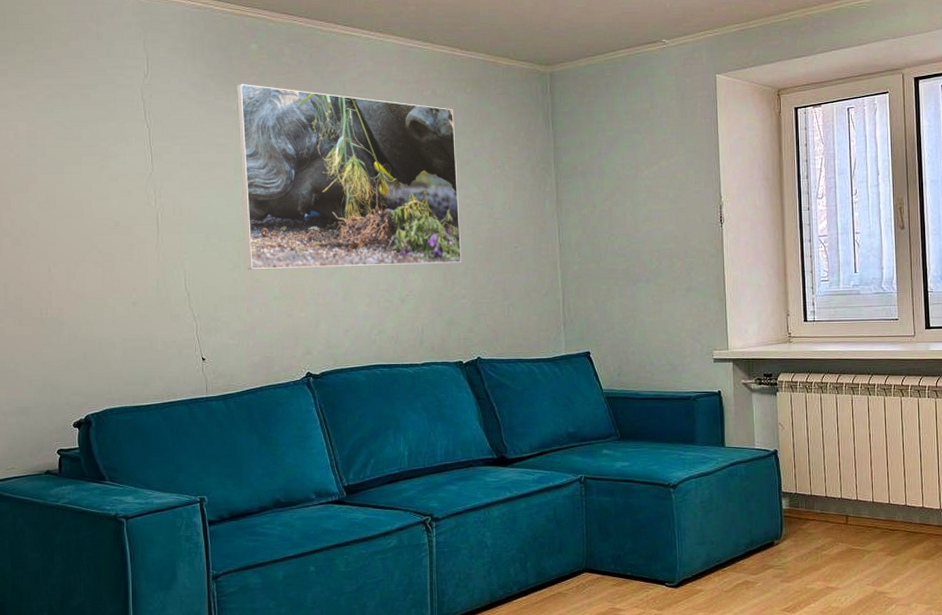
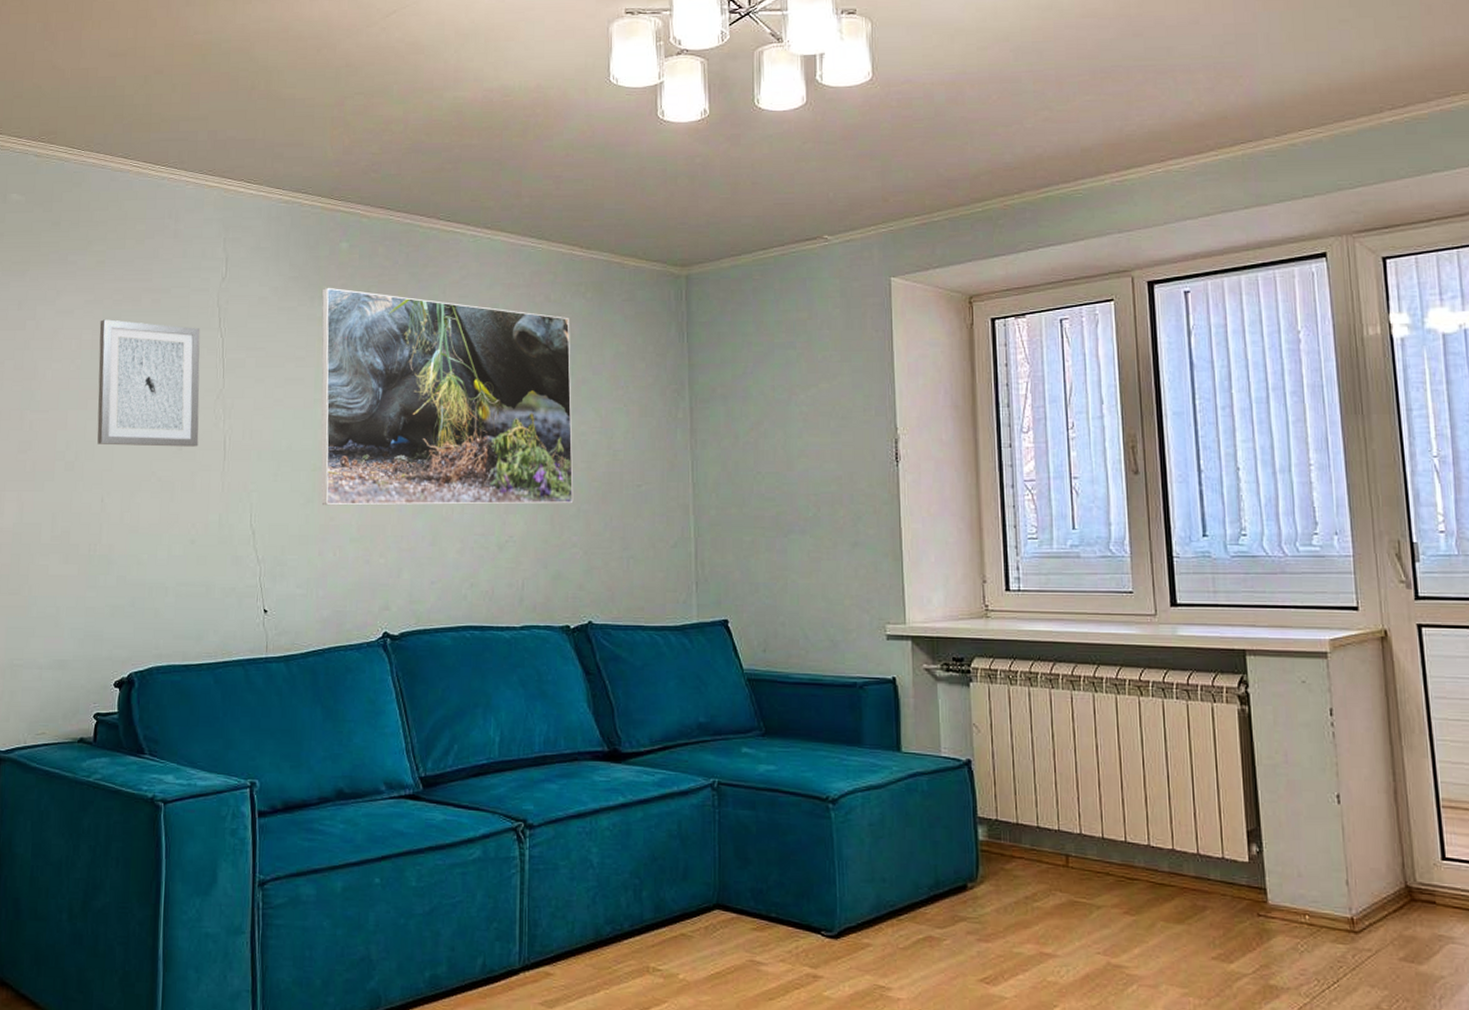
wall art: none [33,112,134,224] -> present [97,319,200,447]

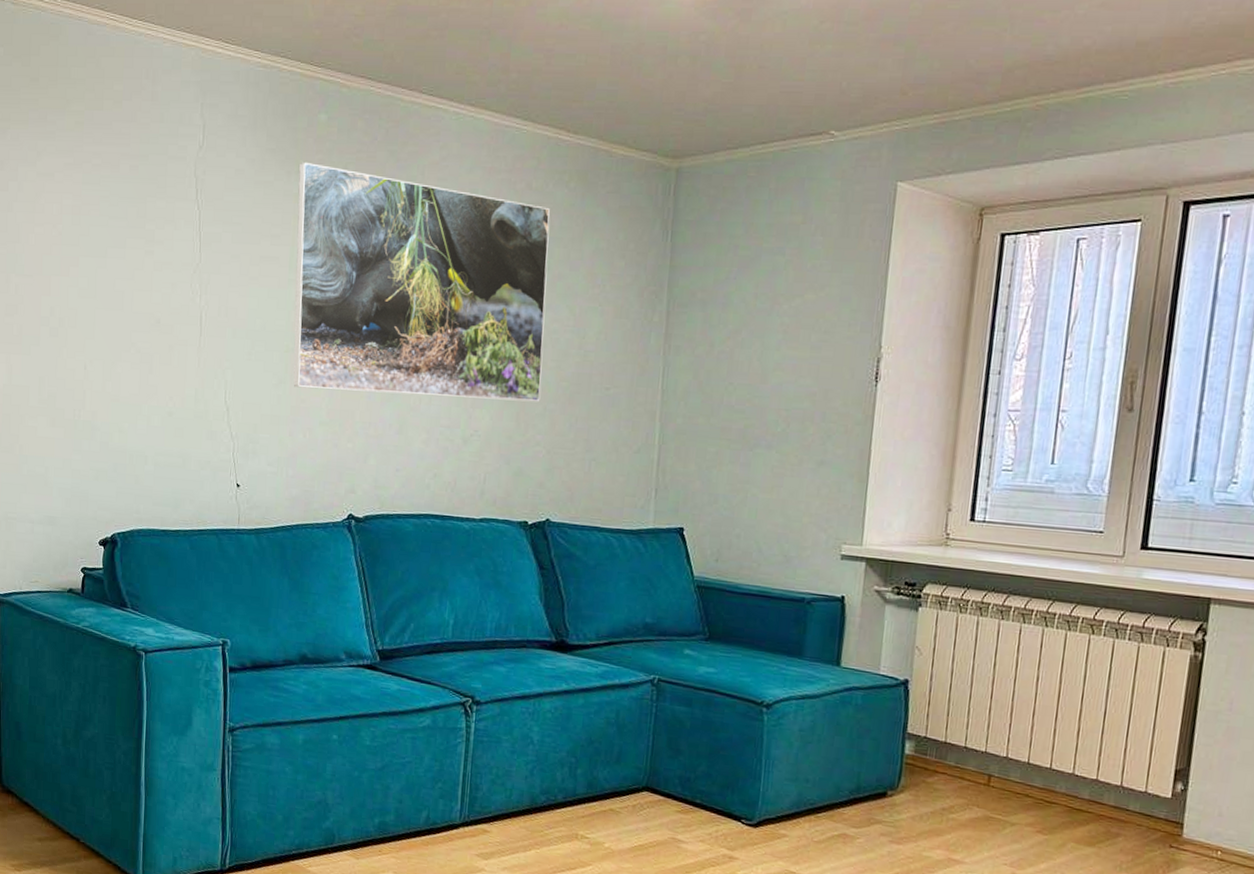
wall art: present [97,319,200,447] -> none [79,184,178,321]

